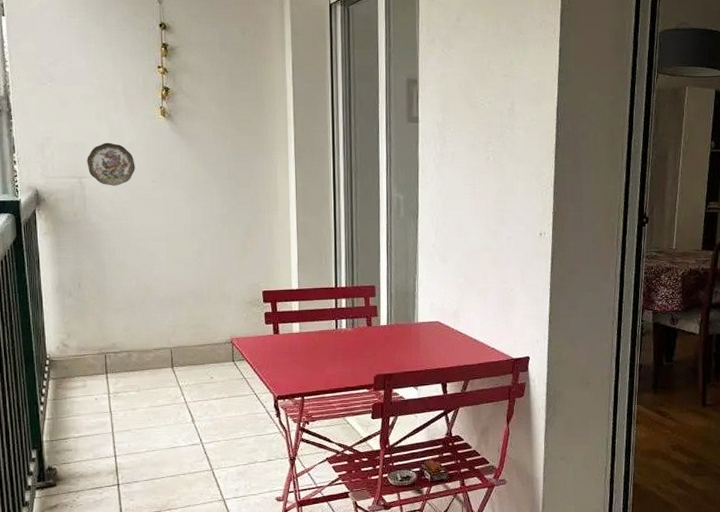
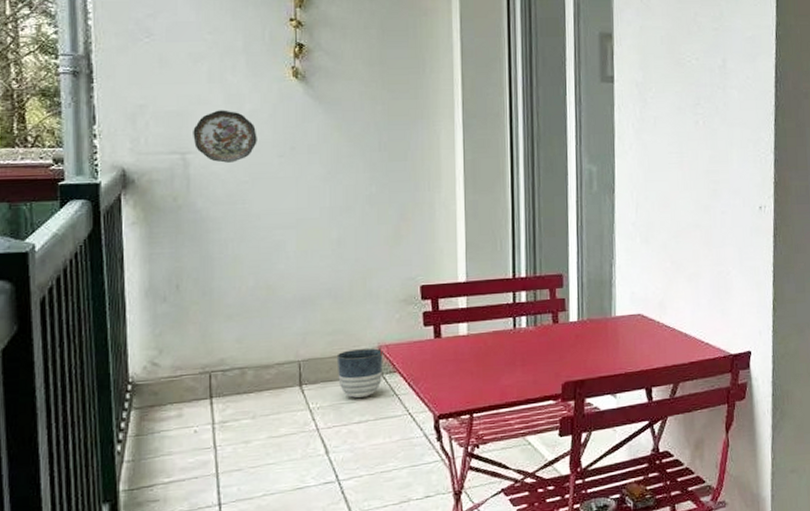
planter: none [199,340,235,380] -> present [336,348,383,399]

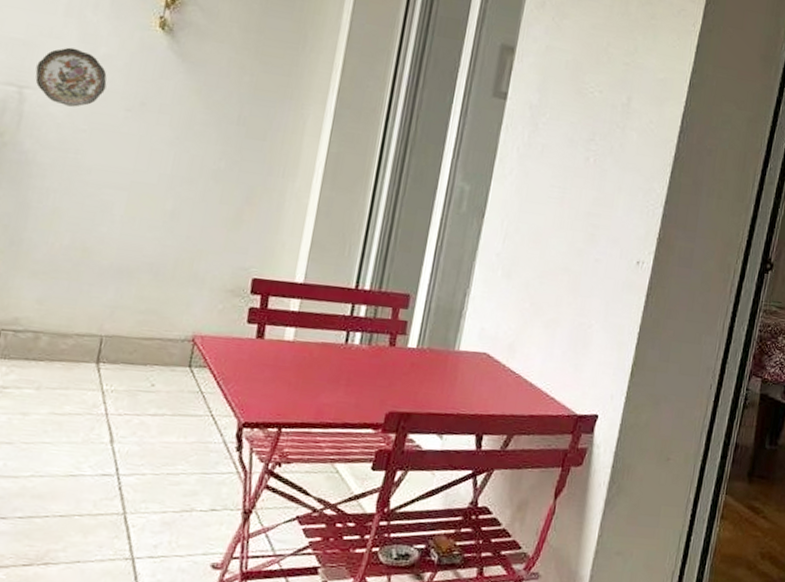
planter: present [336,348,383,399] -> none [140,334,197,389]

